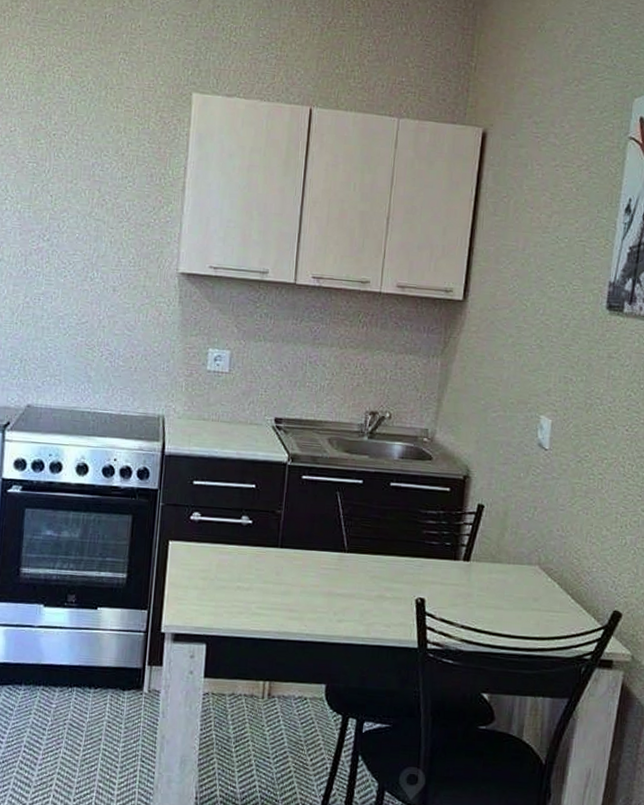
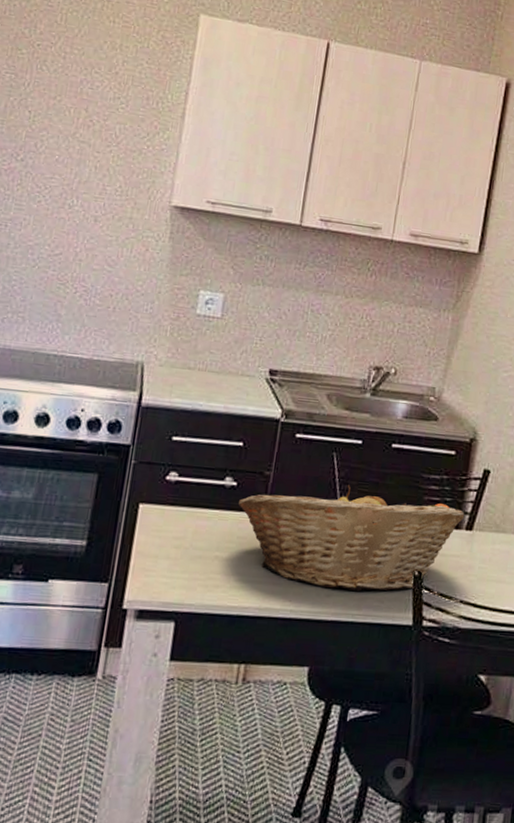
fruit basket: none [255,521,462,617] -> present [238,485,465,591]

